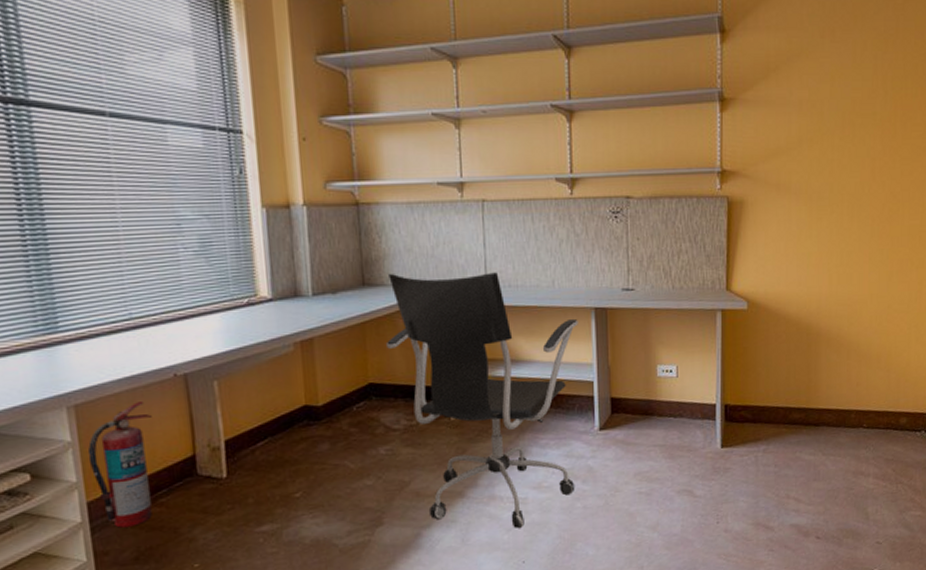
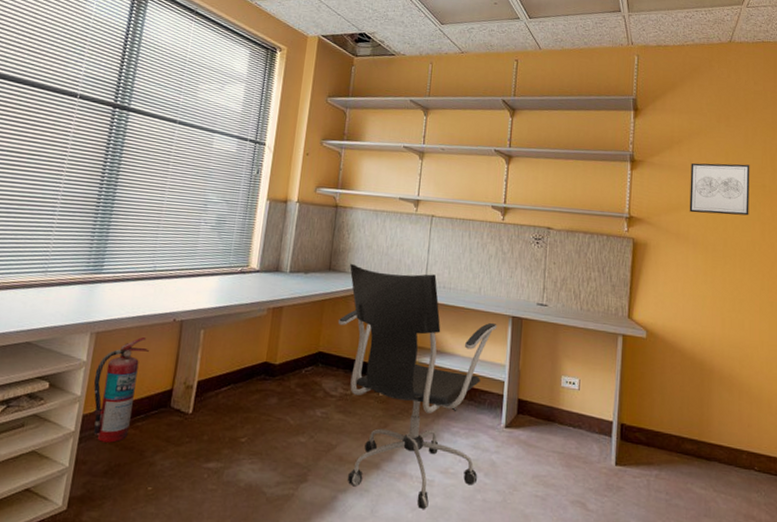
wall art: none [790,89,859,157] -> present [689,163,750,216]

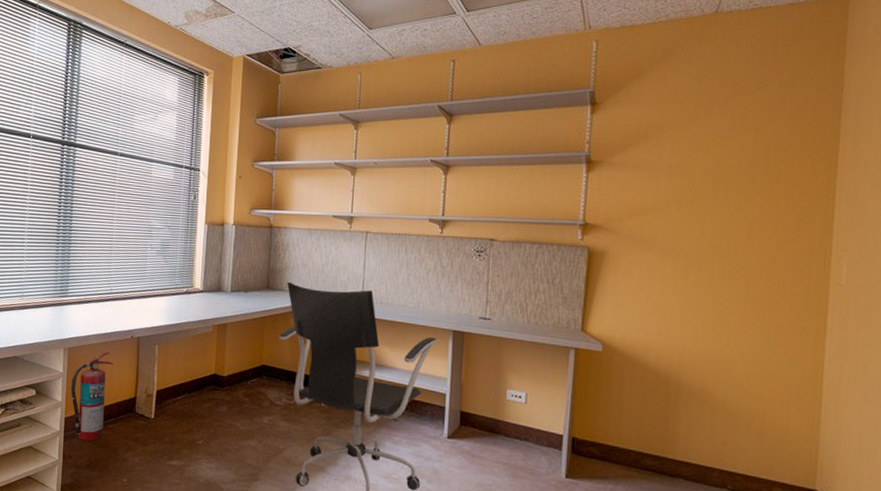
wall art: present [689,163,750,216] -> none [657,157,736,217]

